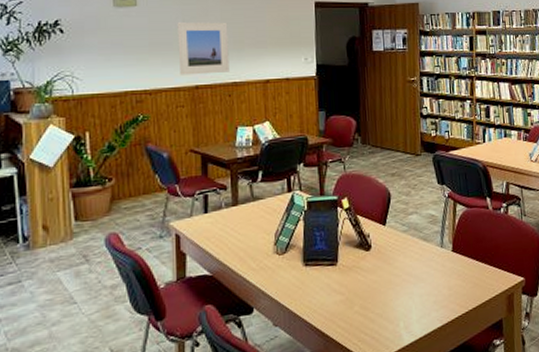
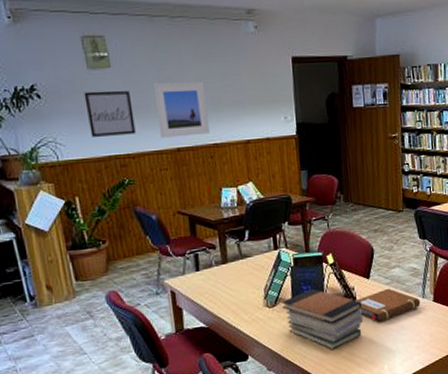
wall art: none [107,28,155,72] -> present [83,90,136,137]
book stack: none [293,234,379,304] -> present [282,288,364,350]
notebook: none [370,236,439,273] -> present [355,288,421,322]

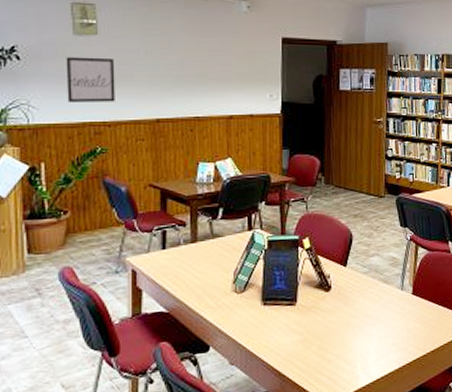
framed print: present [153,81,210,138] -> none [139,53,192,108]
book stack: present [282,288,364,350] -> none [251,274,338,344]
notebook: present [355,288,421,322] -> none [330,278,399,314]

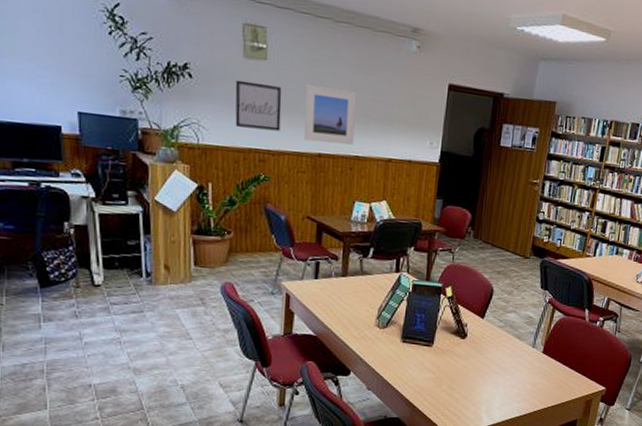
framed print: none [139,53,192,108] -> present [304,84,357,145]

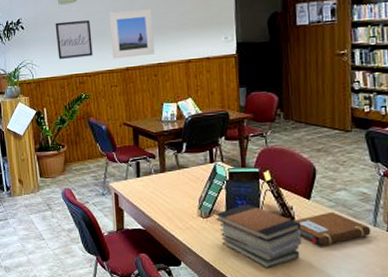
book stack: none [393,317,472,382] -> present [216,203,302,269]
notebook: none [466,331,530,363] -> present [294,211,371,246]

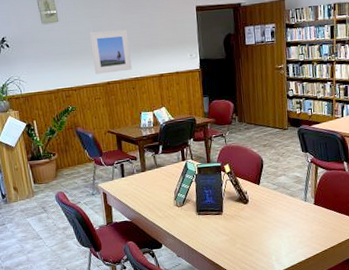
wall art: present [55,20,93,59] -> none [39,39,77,75]
book stack: present [216,203,302,269] -> none [188,192,255,242]
notebook: present [294,211,371,246] -> none [248,193,303,220]

